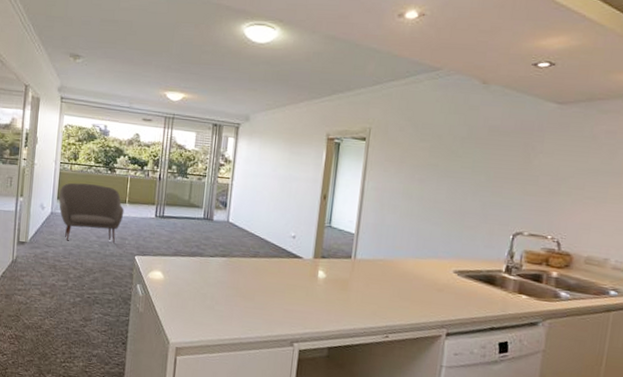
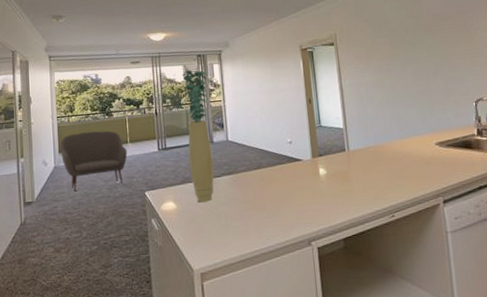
vase: none [183,132,219,280] -> present [182,65,214,203]

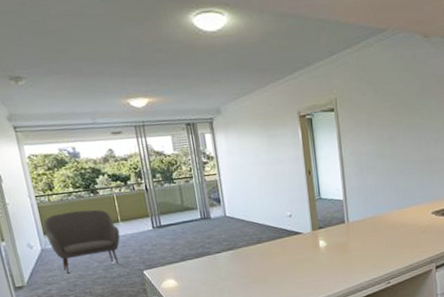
vase: present [182,65,214,203] -> none [171,135,215,279]

